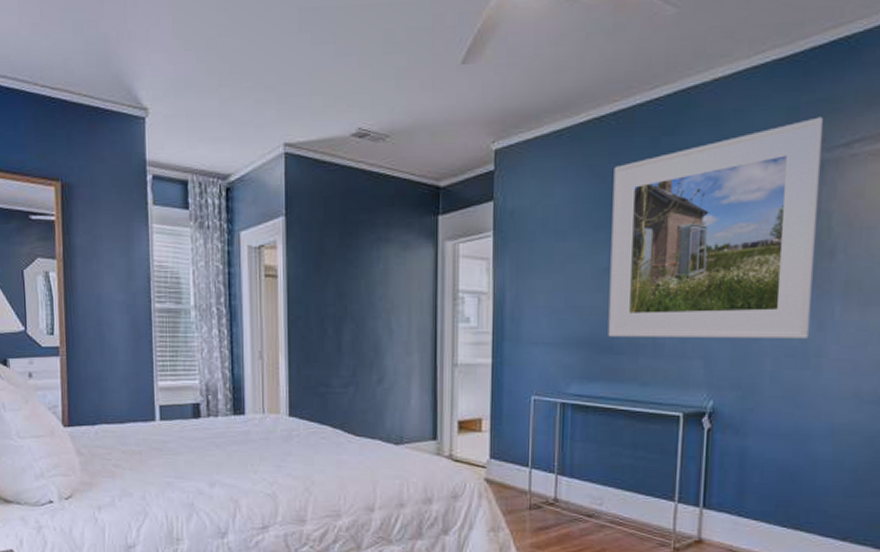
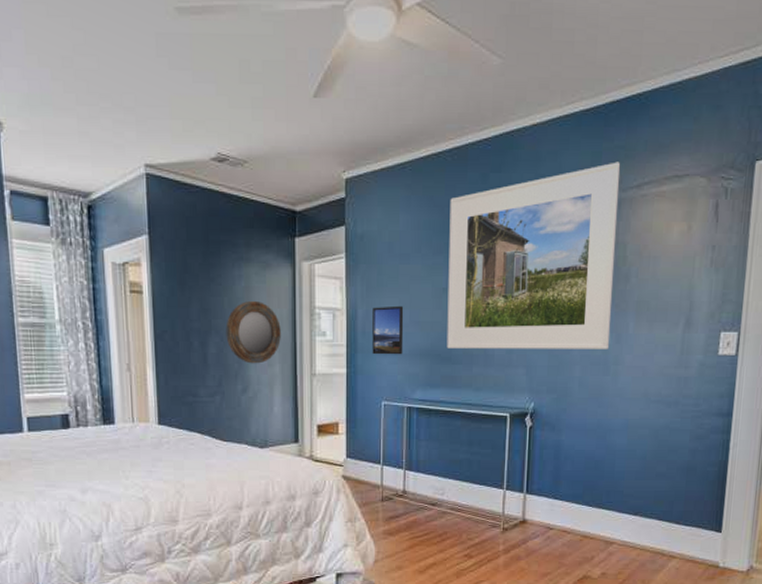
home mirror: none [362,284,420,353] -> present [226,300,281,364]
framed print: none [521,288,559,344] -> present [372,305,404,355]

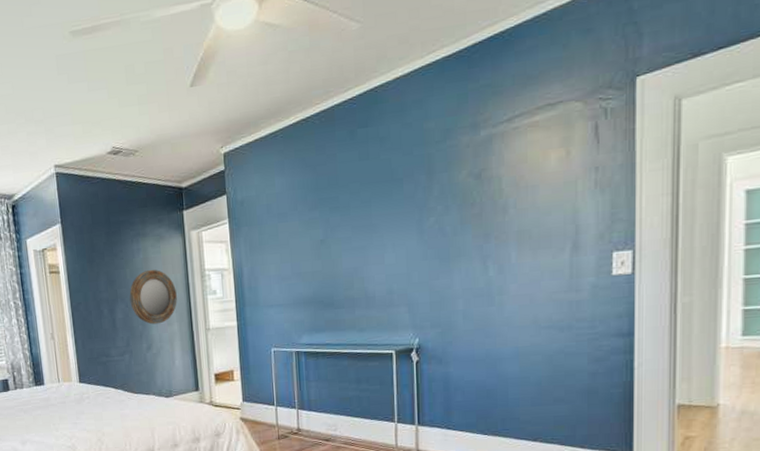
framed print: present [372,305,404,355] -> none [256,260,288,307]
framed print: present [447,162,621,349] -> none [321,99,492,295]

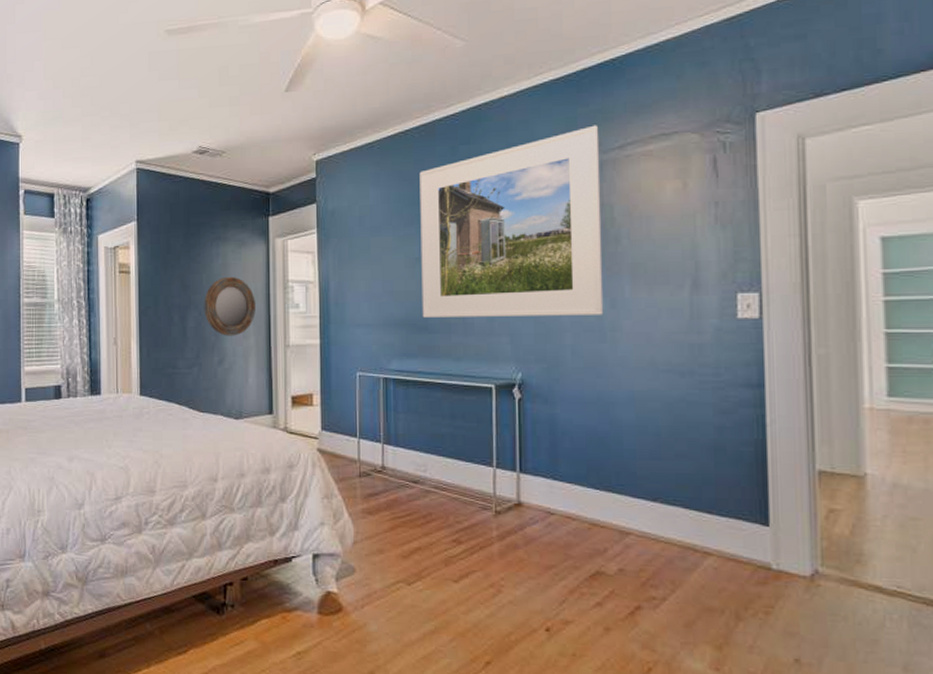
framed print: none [321,99,492,295] -> present [419,125,604,318]

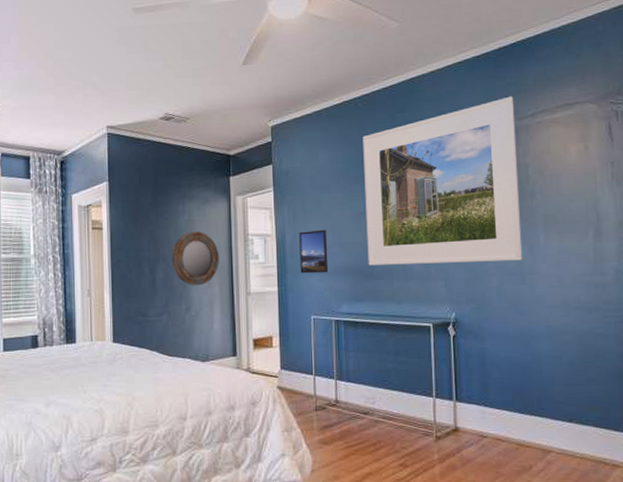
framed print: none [345,276,377,326] -> present [299,229,329,274]

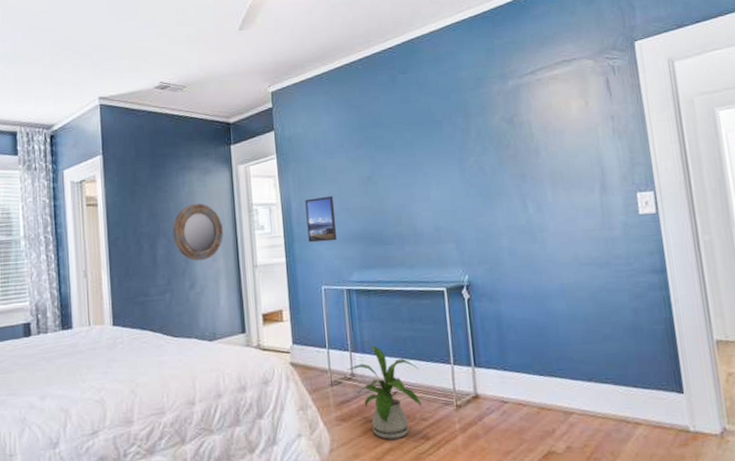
house plant: none [332,375,402,464] -> present [348,345,422,439]
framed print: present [363,96,523,266] -> none [365,54,532,231]

